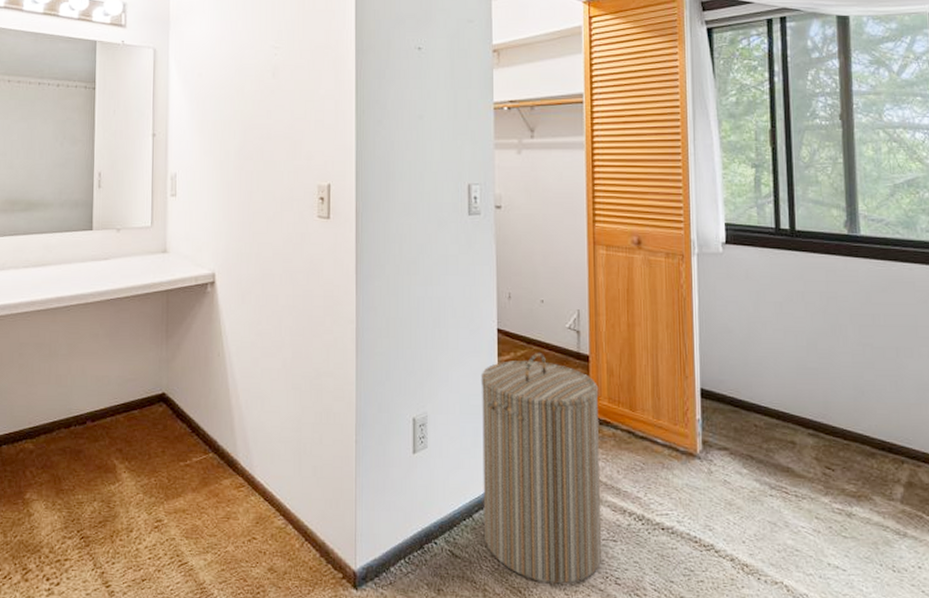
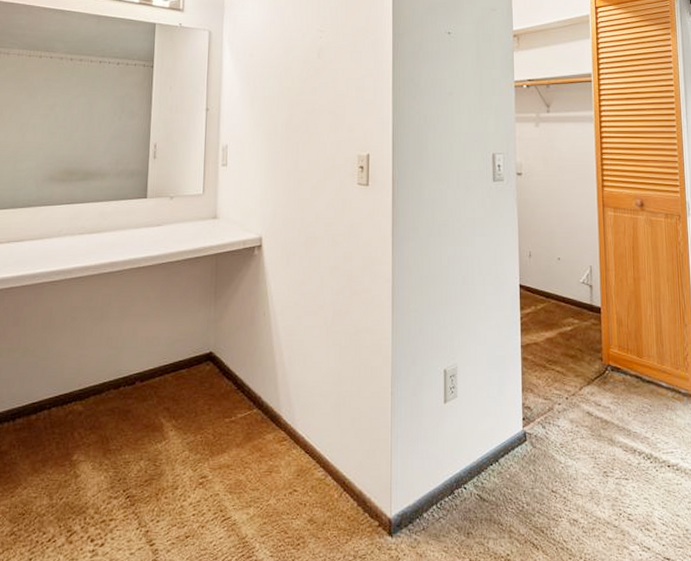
laundry hamper: present [480,352,602,584] -> none [505,305,616,523]

